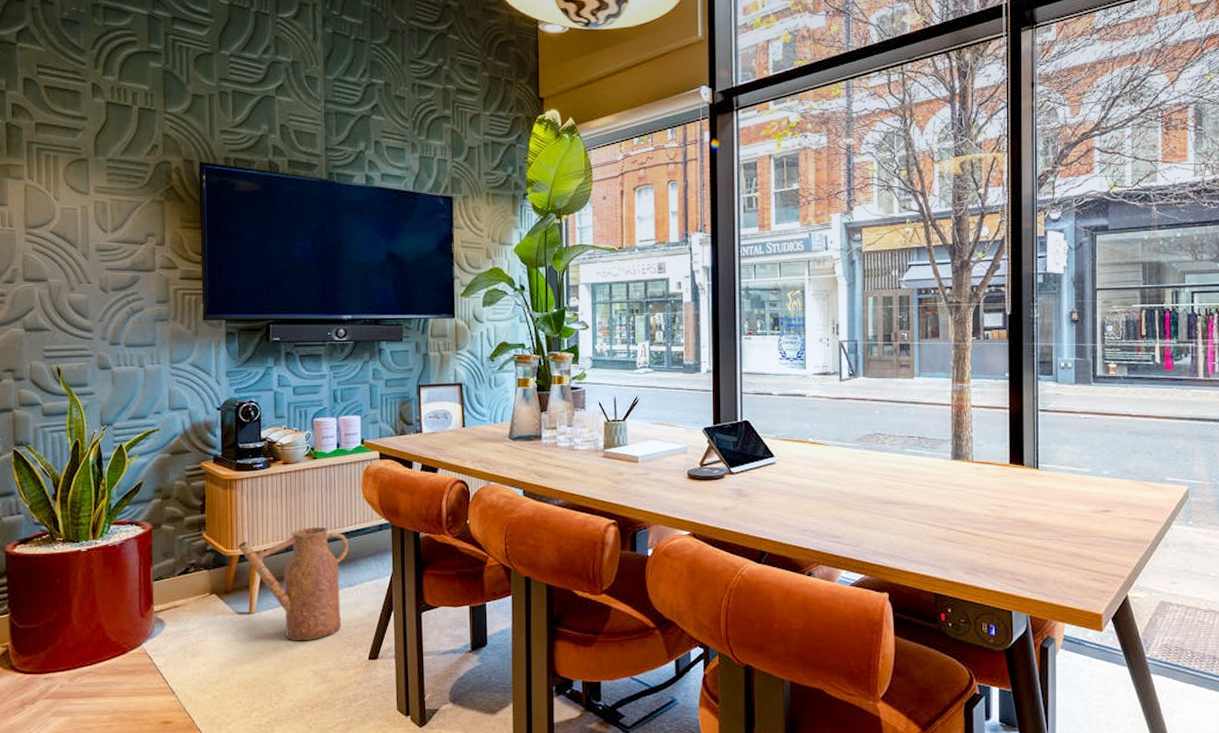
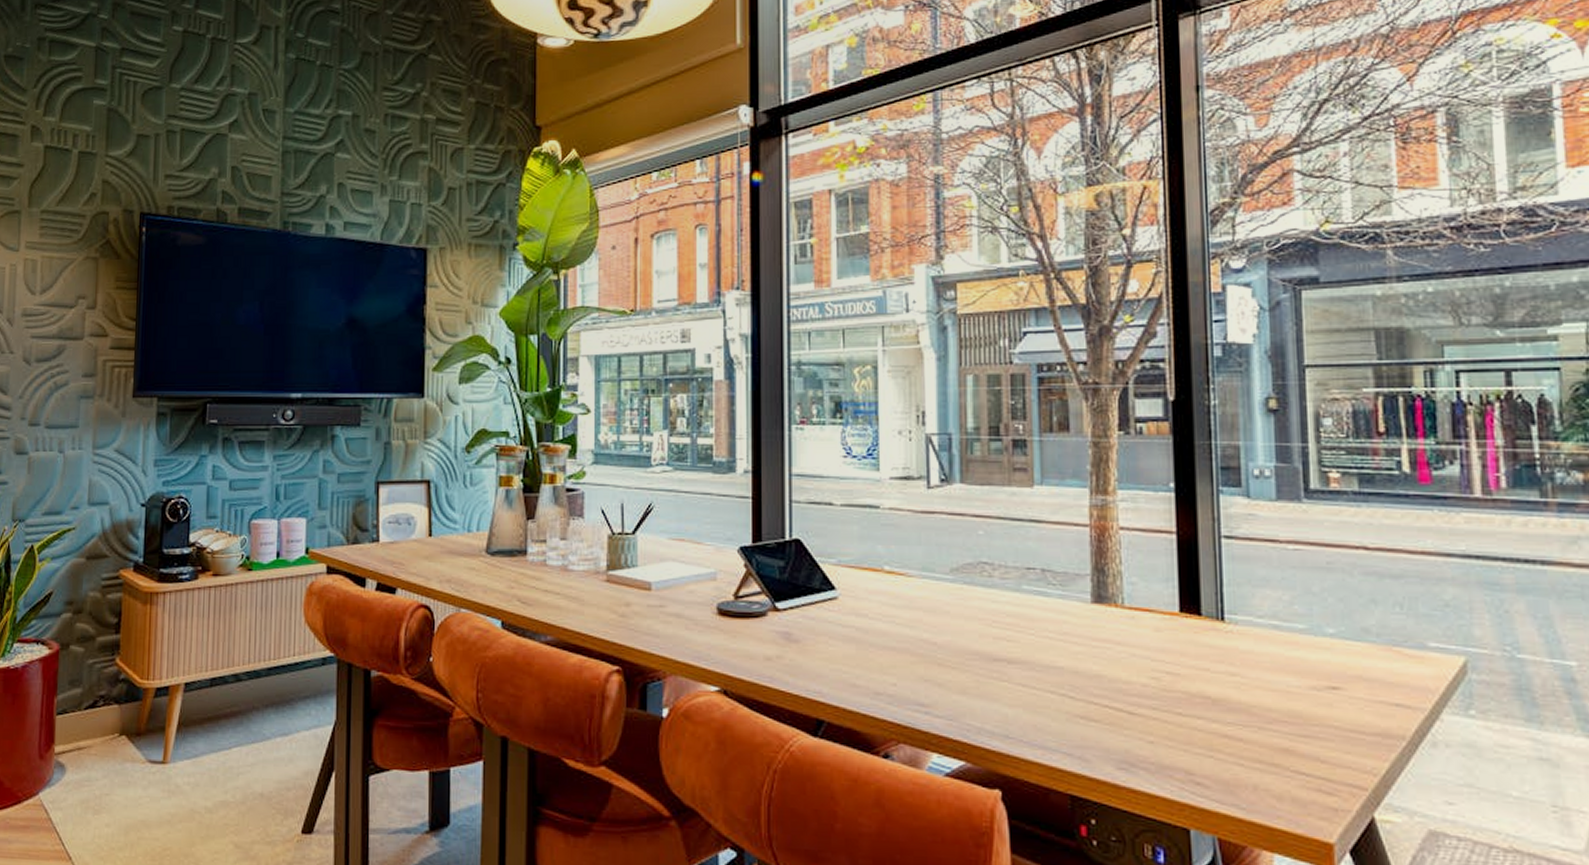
watering can: present [238,527,349,642] -> none [155,656,284,804]

